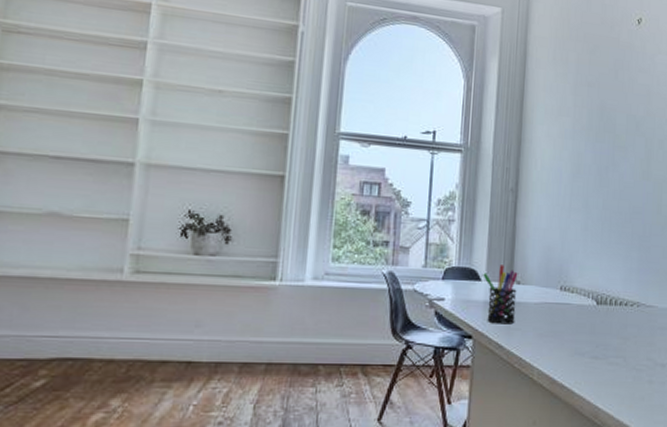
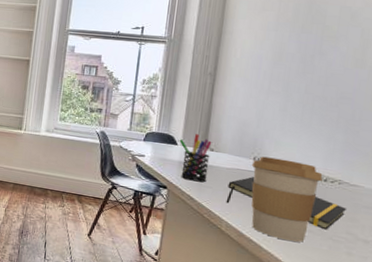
notepad: none [536,310,646,360] -> present [226,177,347,230]
coffee cup: none [559,284,624,380] -> present [251,156,323,242]

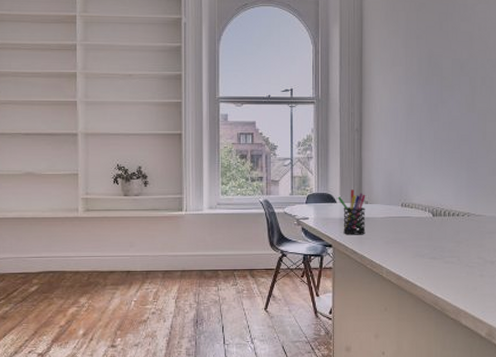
notepad: present [226,177,347,230] -> none [384,222,476,259]
coffee cup: present [251,156,323,242] -> none [400,201,456,275]

